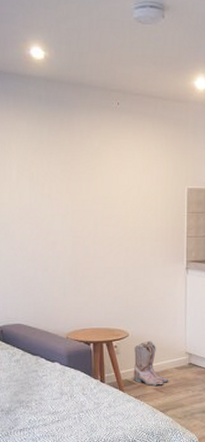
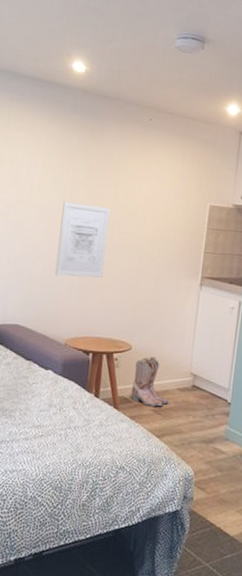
wall art: none [44,200,92,274] -> present [55,202,111,278]

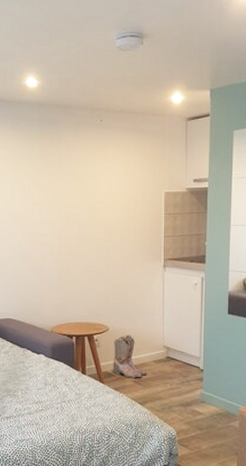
wall art: present [55,202,111,278] -> none [34,206,76,273]

